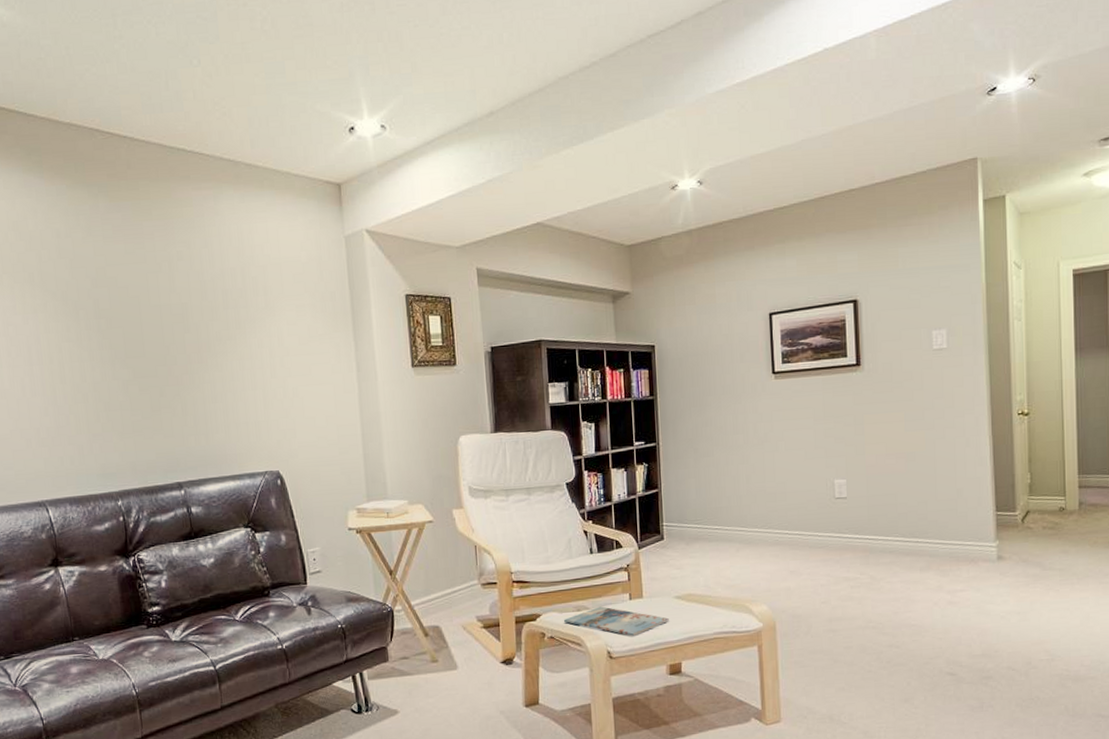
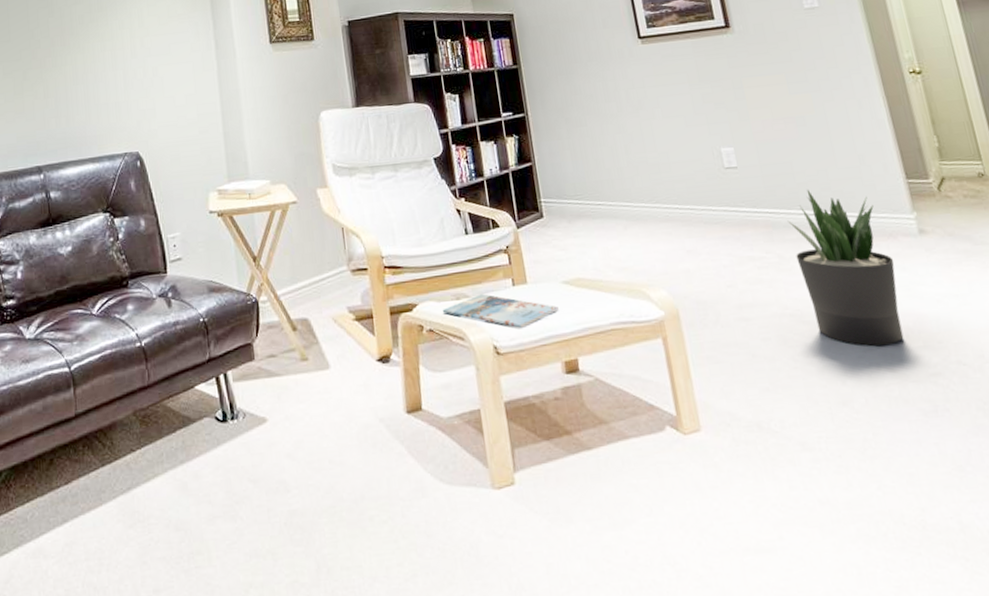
planter: none [884,518,971,654] -> present [787,189,904,346]

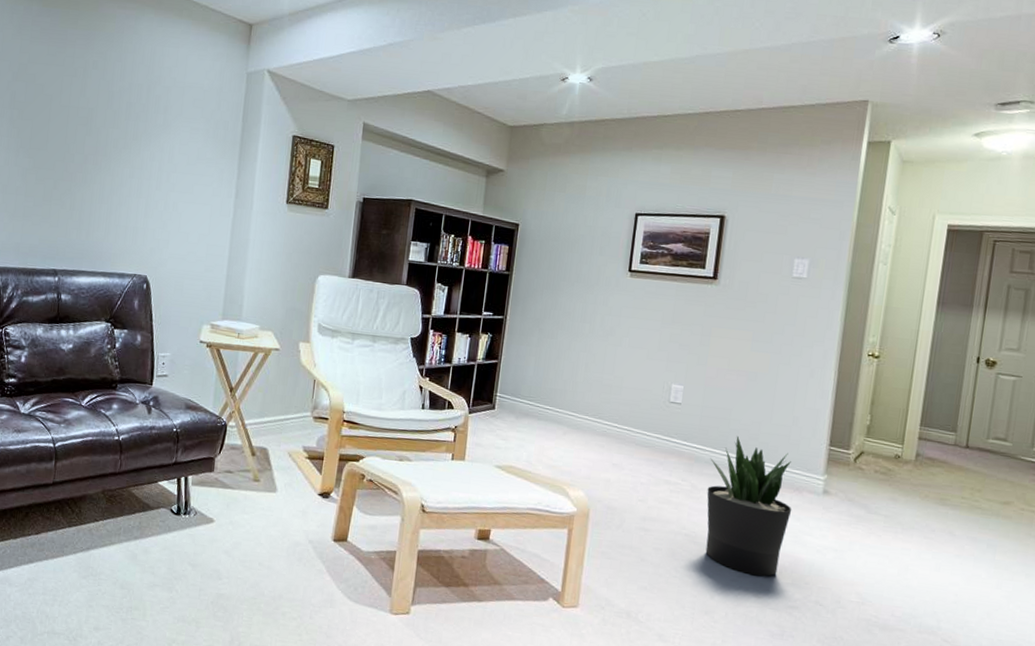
magazine: present [443,294,559,328] -> none [385,460,486,495]

